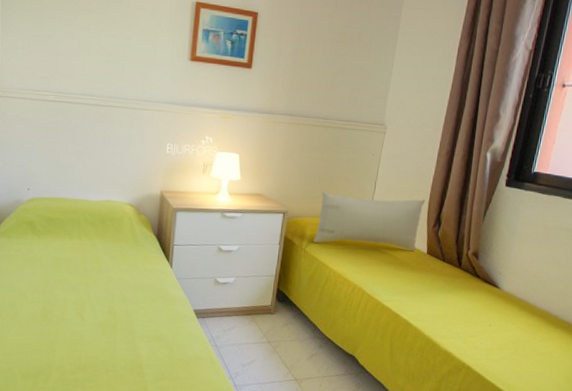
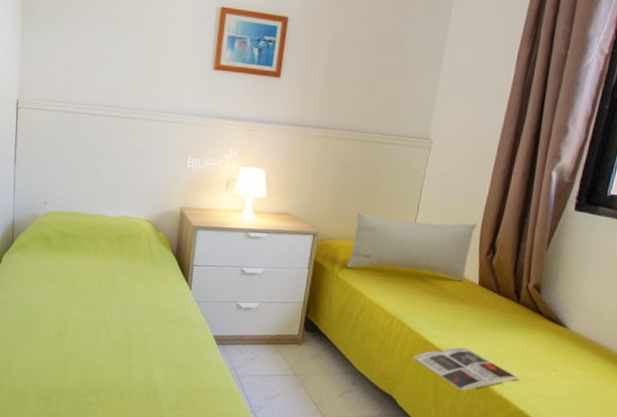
magazine: none [371,309,462,349] -> present [412,347,520,392]

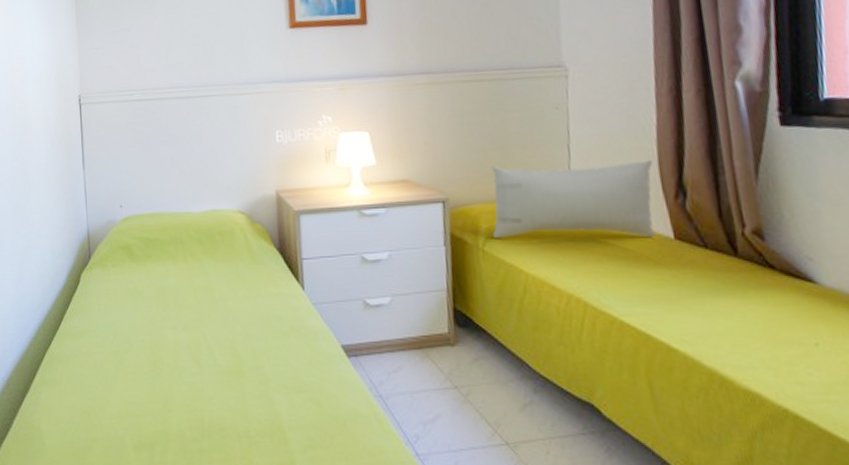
magazine: present [412,347,520,392] -> none [608,326,769,389]

